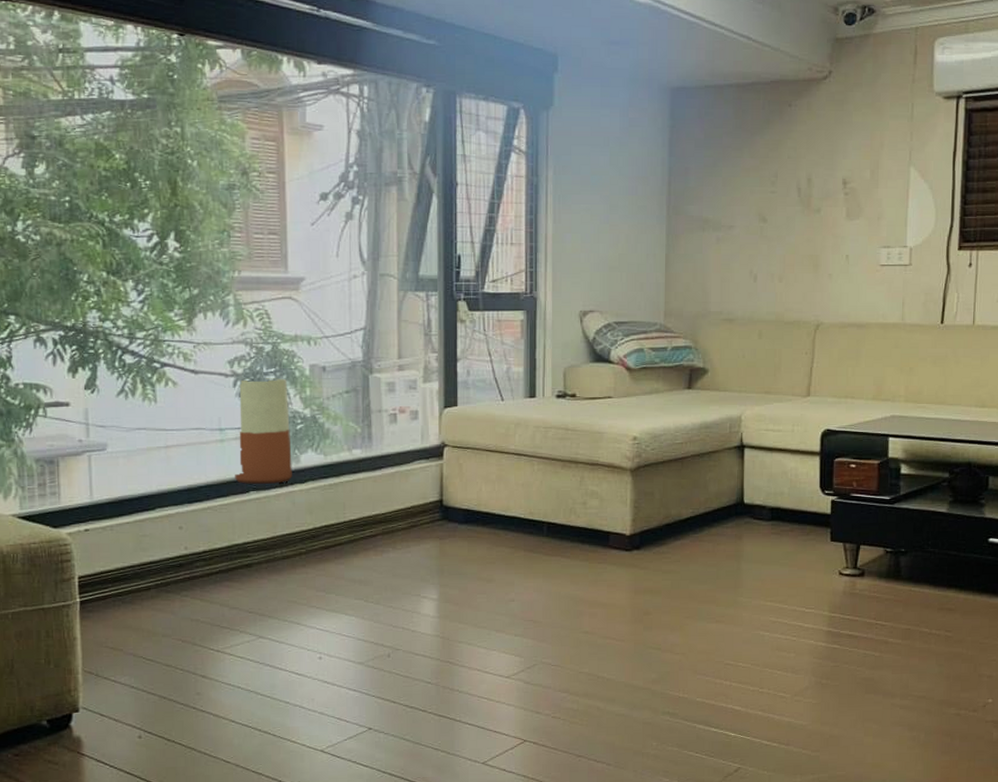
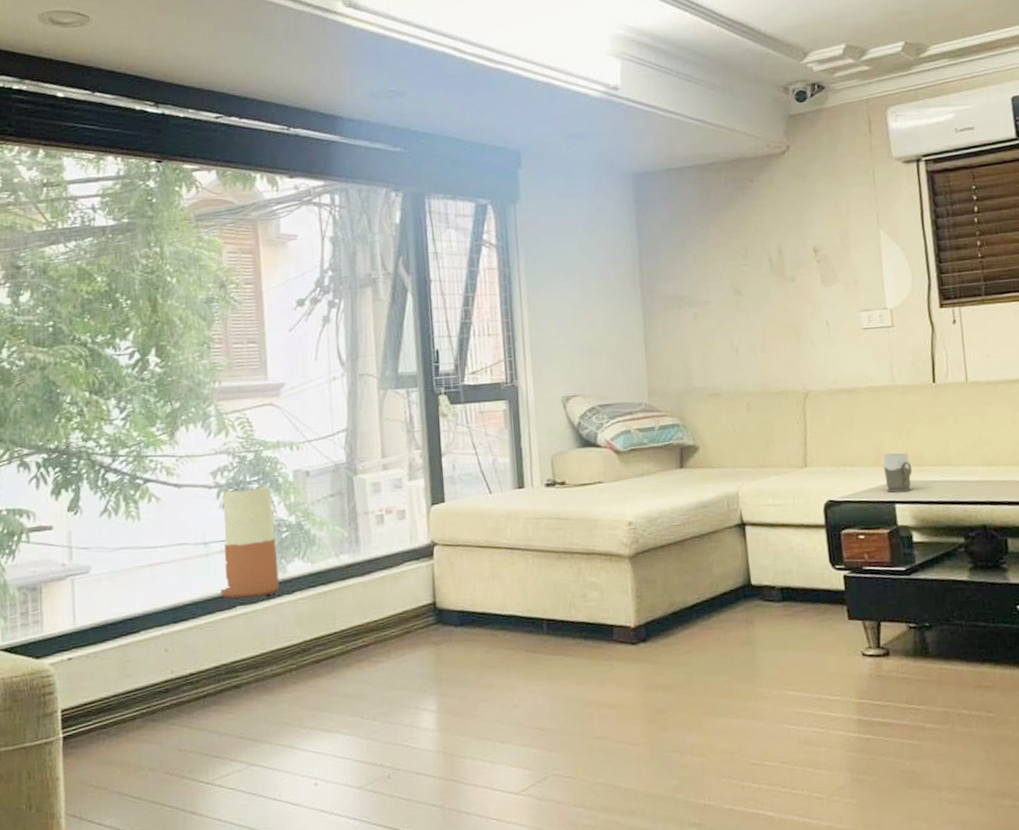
mug: none [882,389,909,426] -> present [883,453,913,493]

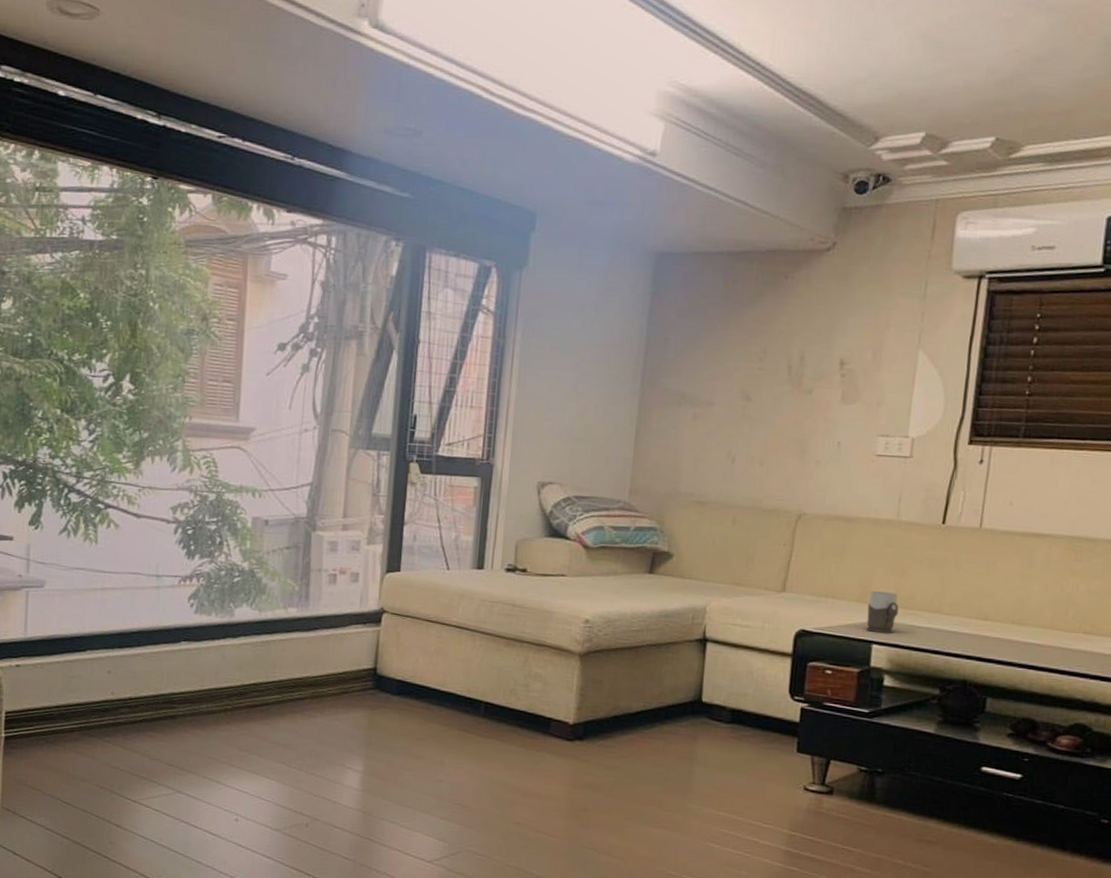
vase: present [221,486,279,599] -> none [167,526,228,636]

